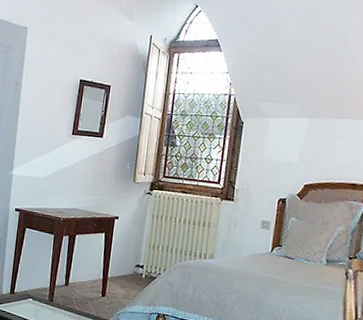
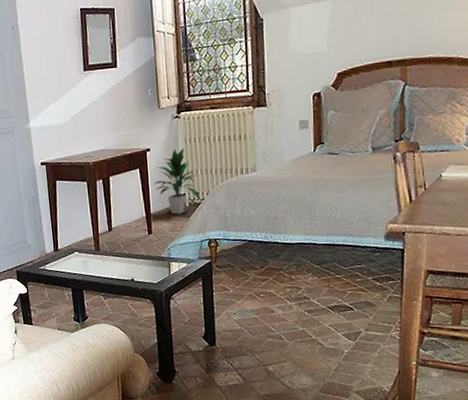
indoor plant: none [115,222,157,284] -> present [153,148,201,214]

